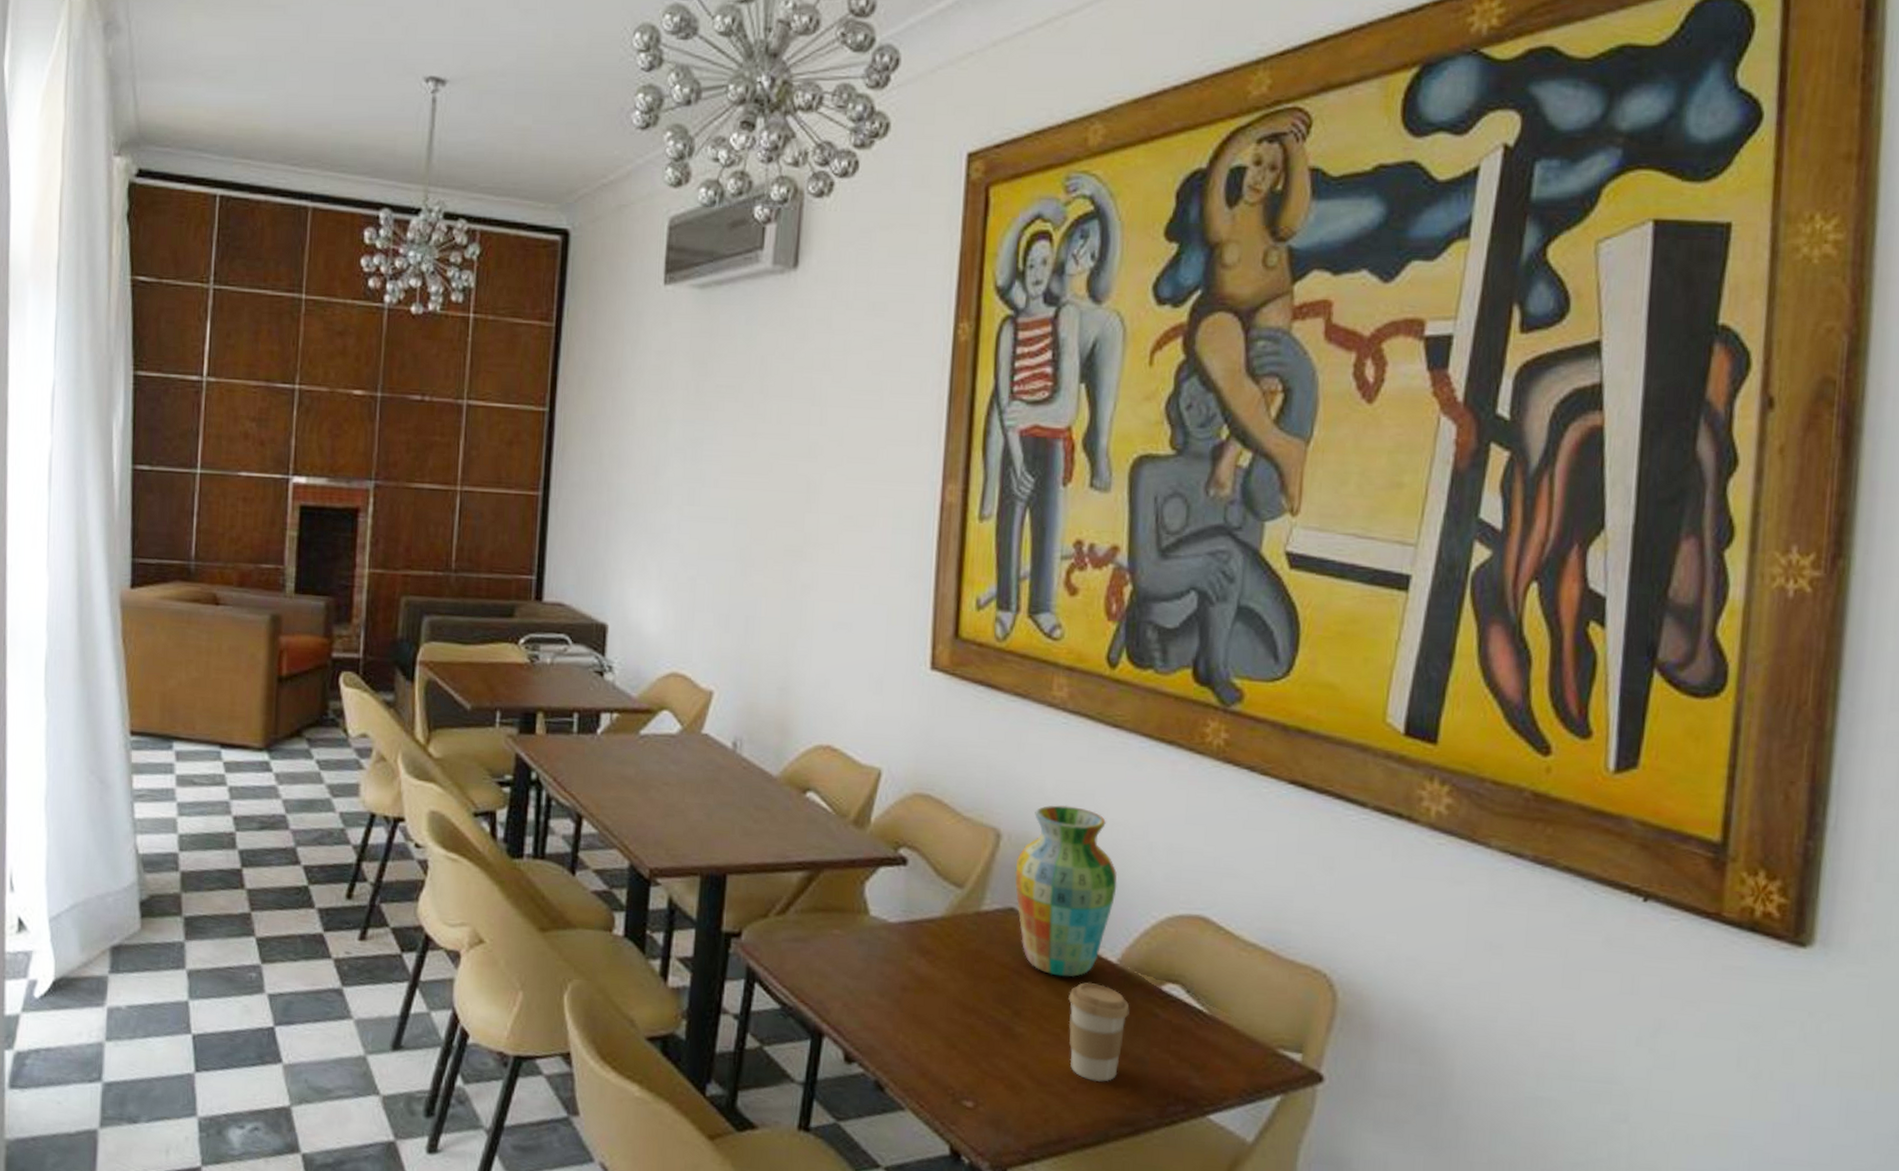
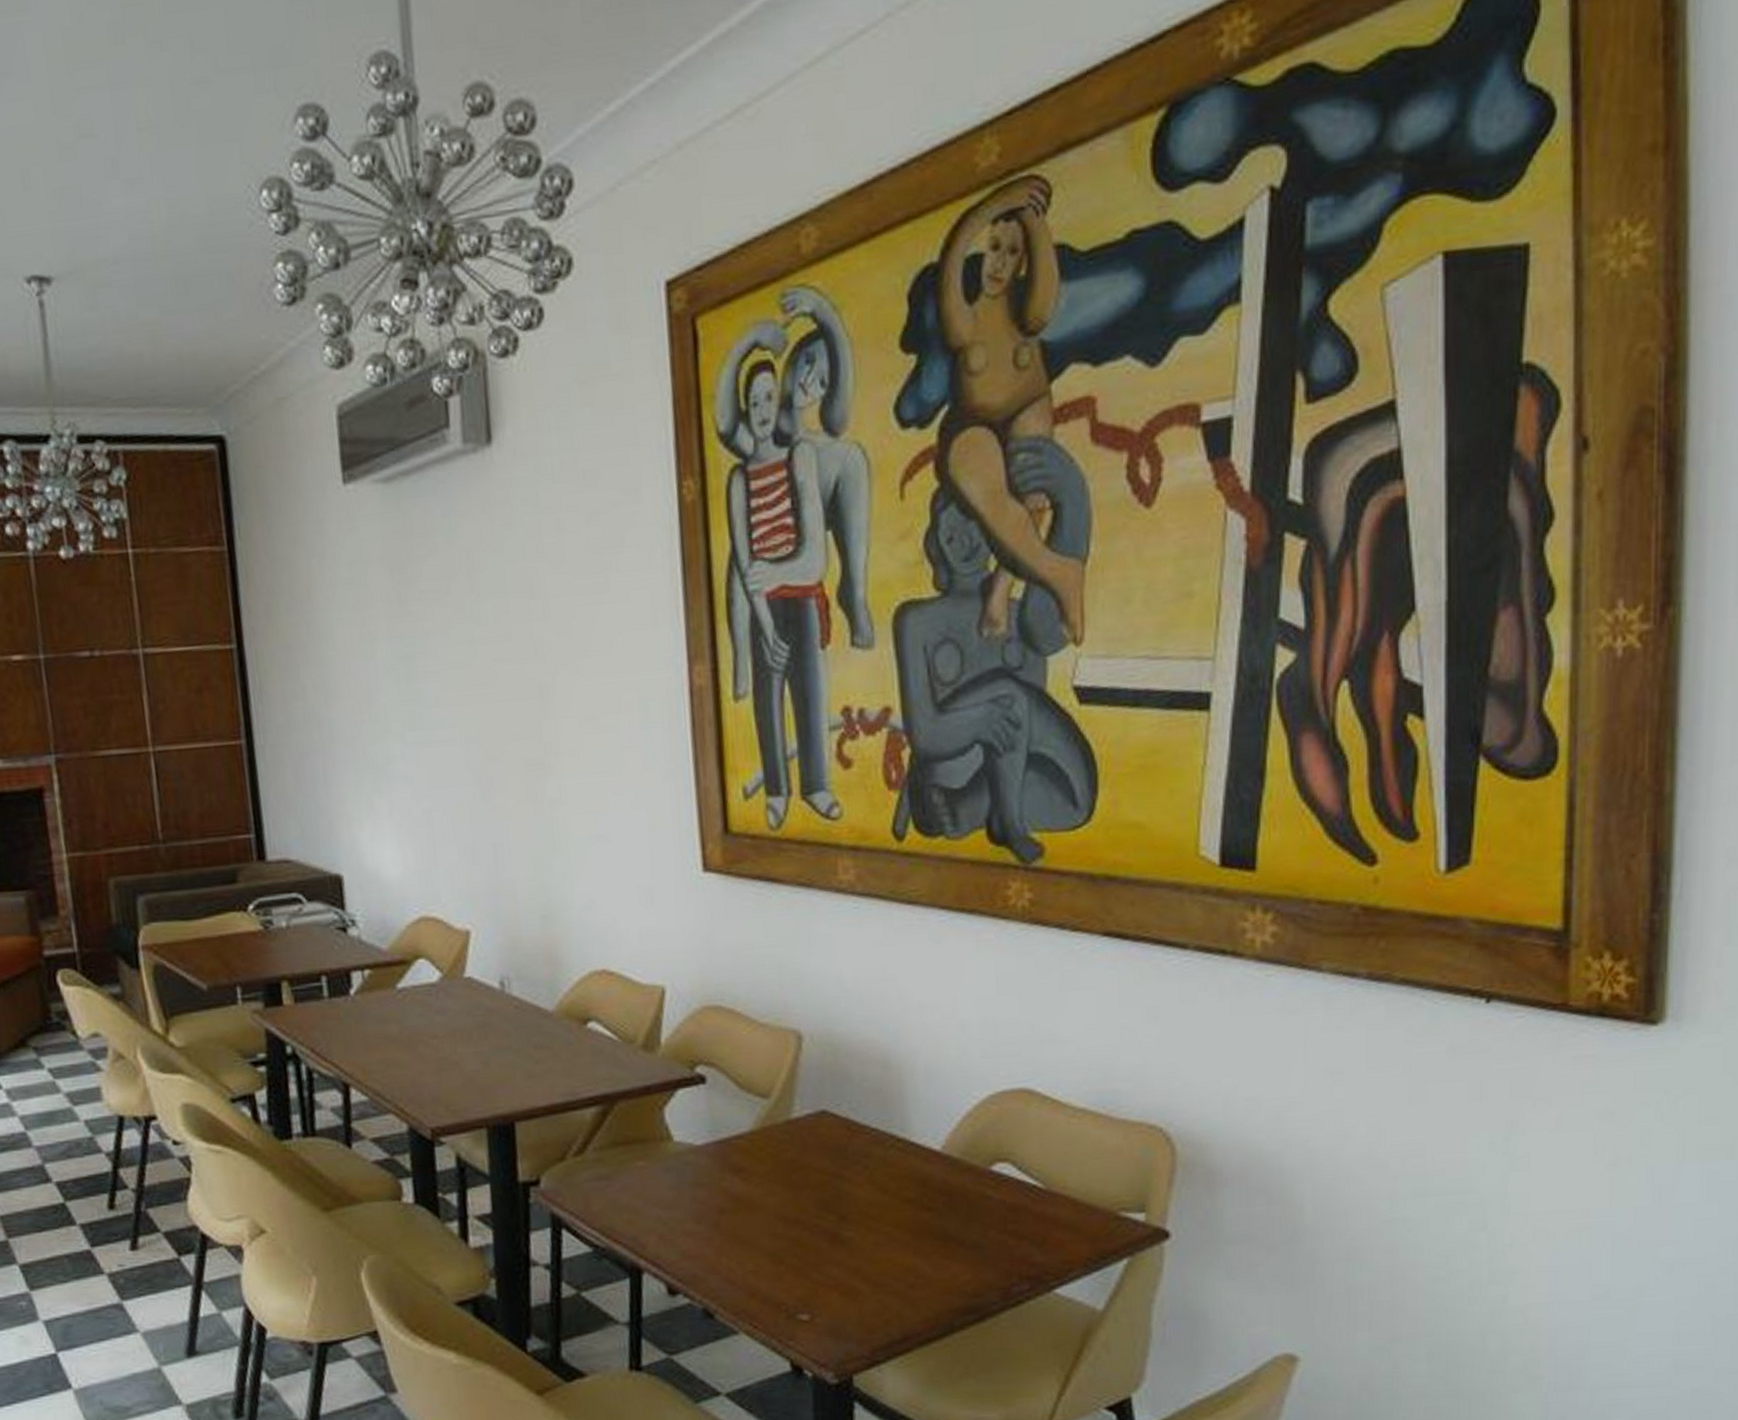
vase: present [1014,805,1118,978] -> none [821,994,932,1174]
coffee cup: present [1068,982,1130,1082] -> none [895,1174,961,1275]

